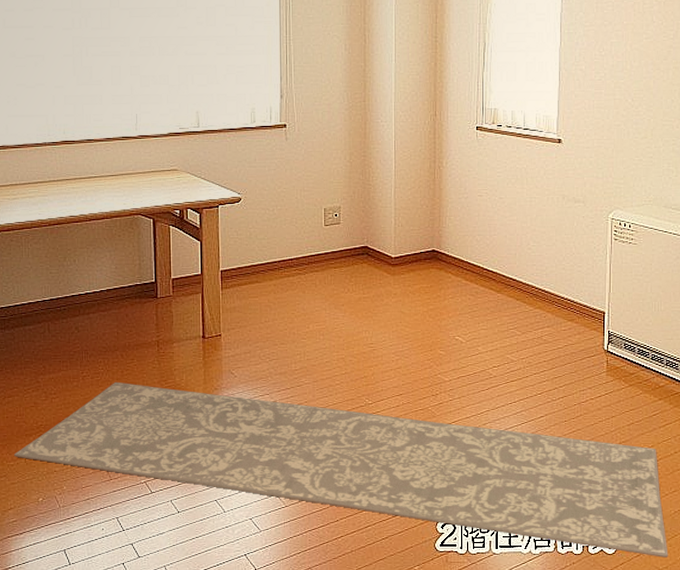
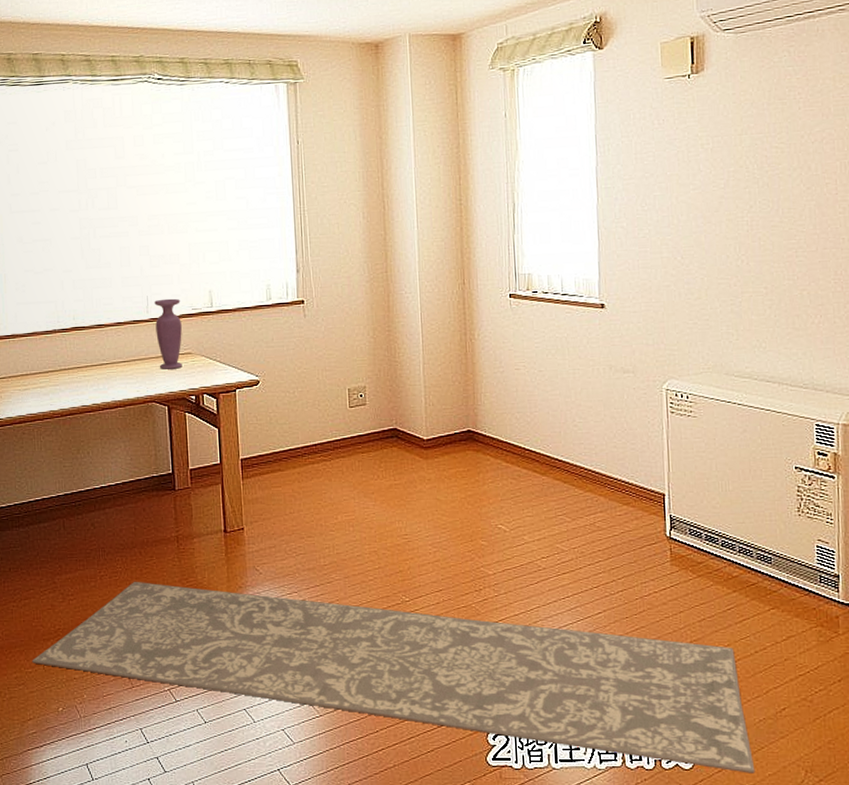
vase: none [143,117,169,184] -> present [154,298,182,369]

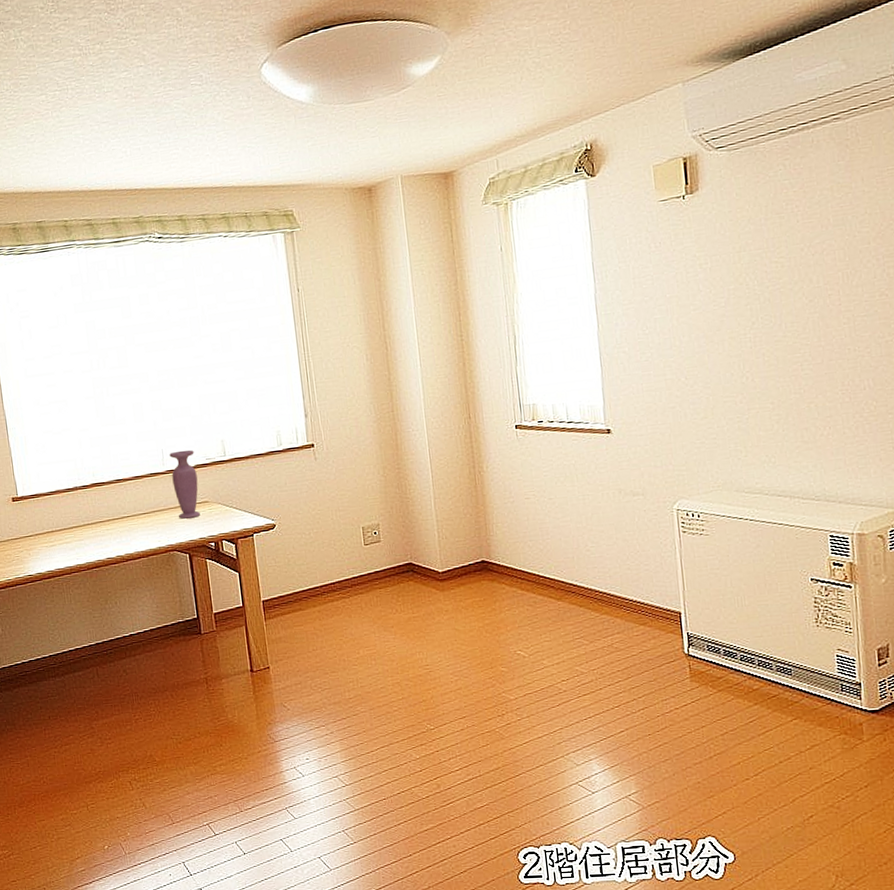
rug: present [32,581,755,773] -> none [76,722,786,881]

